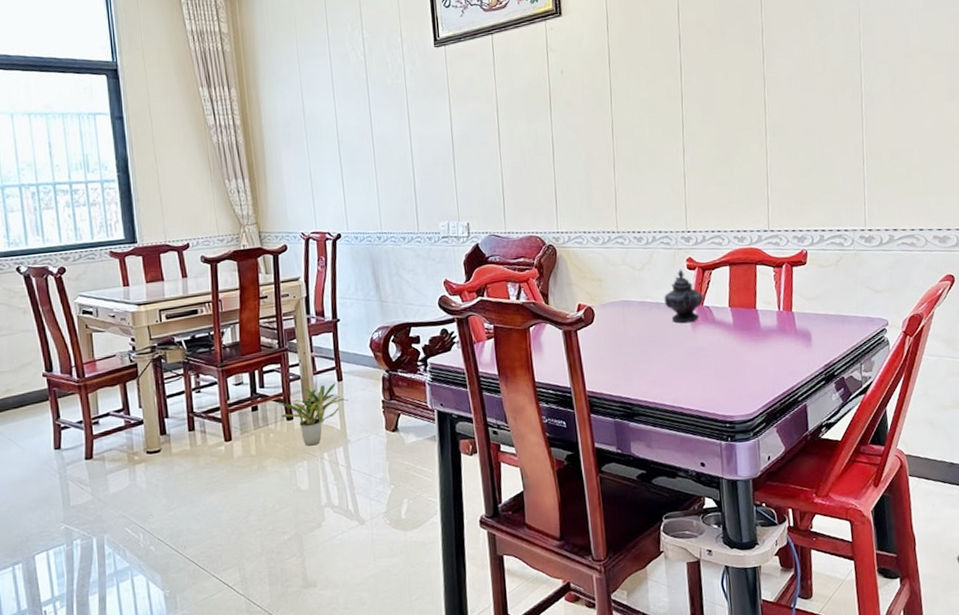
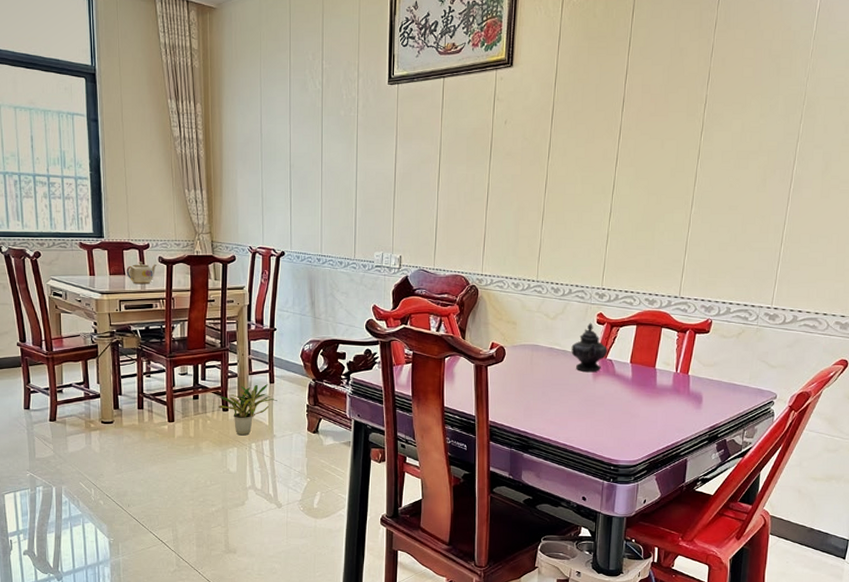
teapot: none [165,263,199,290] -> present [126,261,157,285]

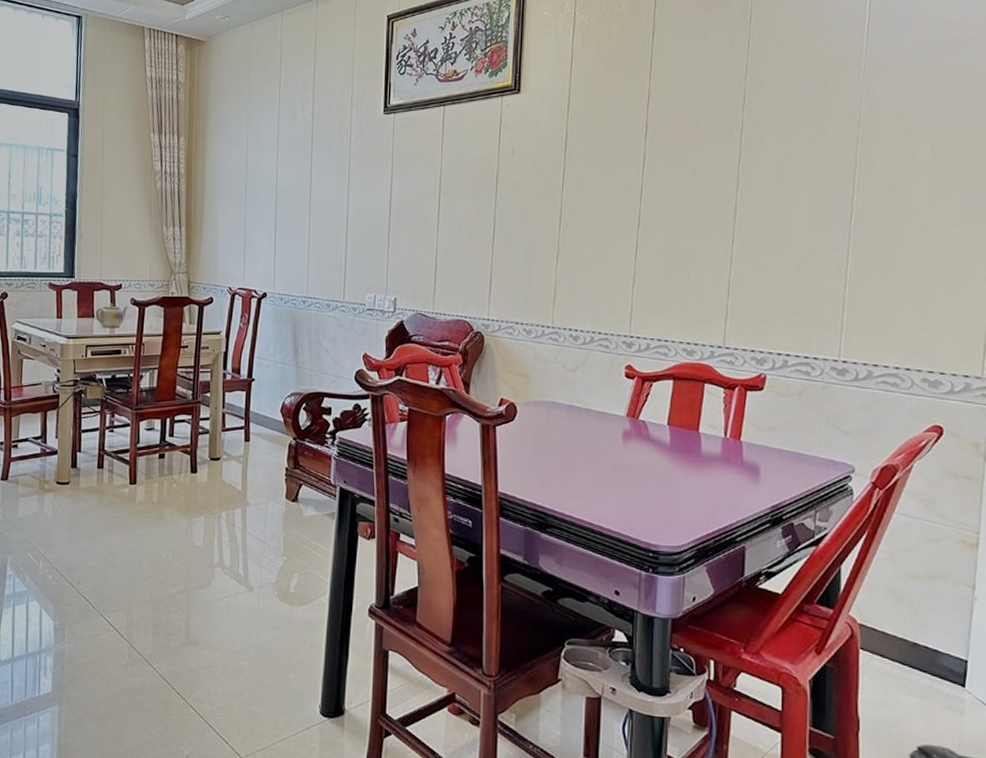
potted plant: present [214,384,277,436] -> none [182,442,253,503]
teapot: present [571,322,608,372] -> none [595,376,640,435]

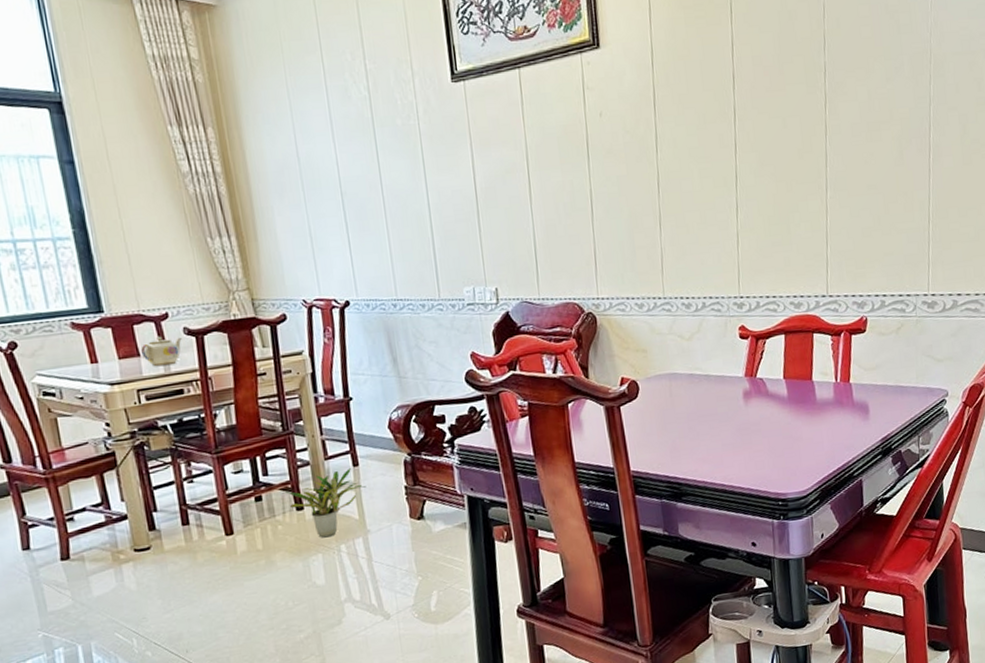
potted plant: none [182,442,253,503] -> present [282,468,366,538]

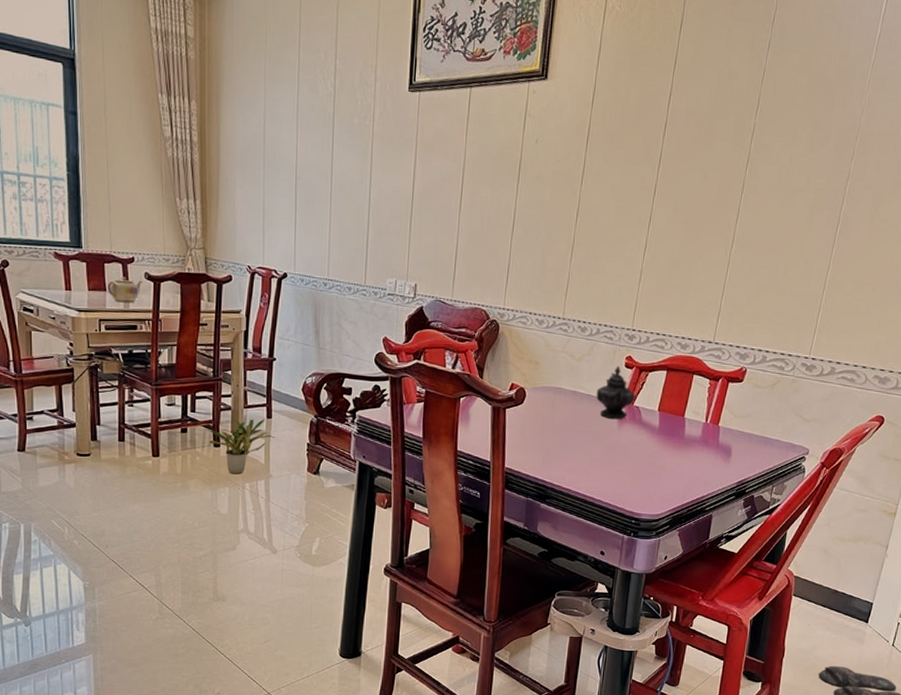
teapot: none [714,338,757,397] -> present [596,366,636,419]

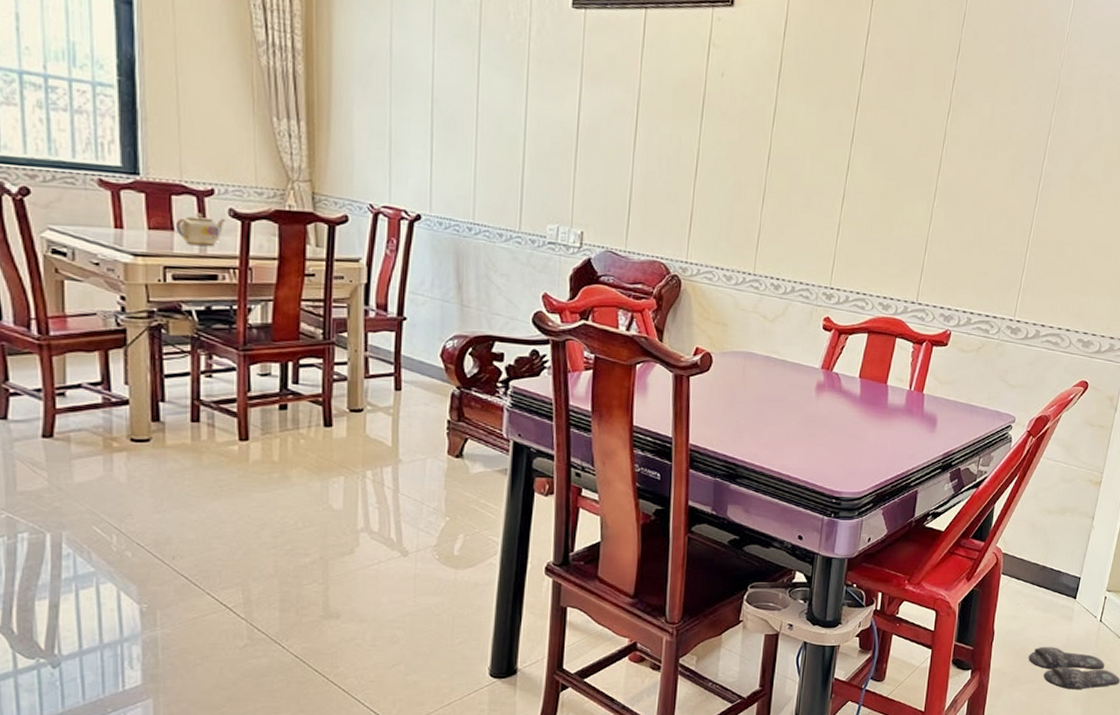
potted plant: present [205,419,275,475] -> none [311,392,406,460]
teapot: present [596,366,636,419] -> none [791,328,835,387]

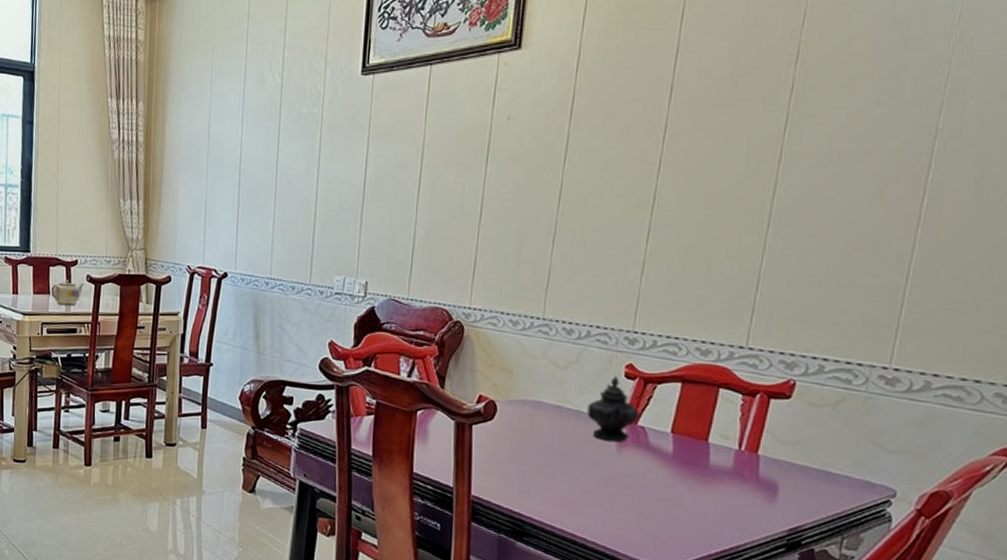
teapot: none [791,328,835,387] -> present [587,375,640,442]

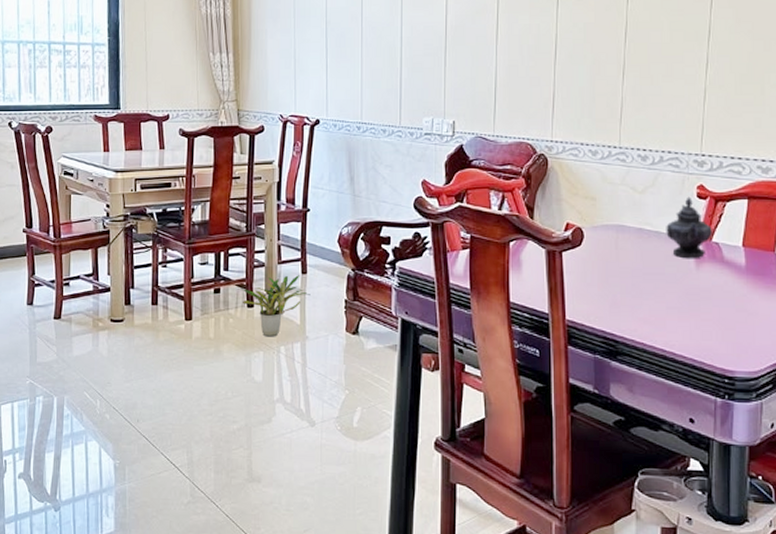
teapot: present [51,279,84,306] -> none [143,134,177,161]
potted plant: none [137,429,209,489] -> present [238,275,311,337]

